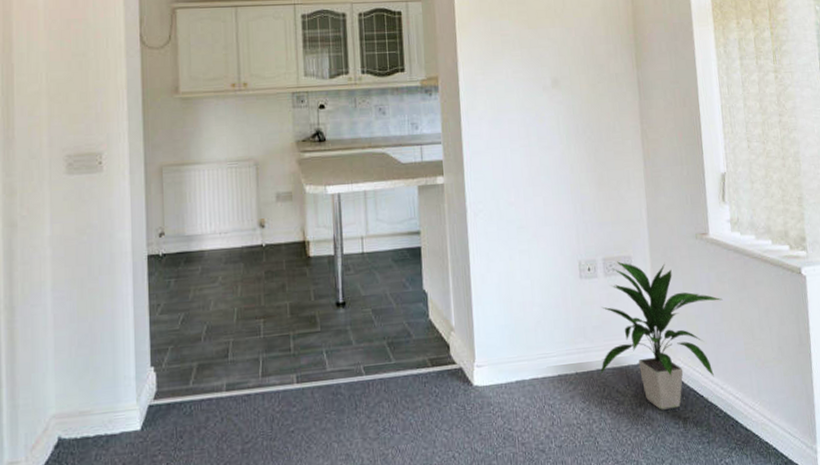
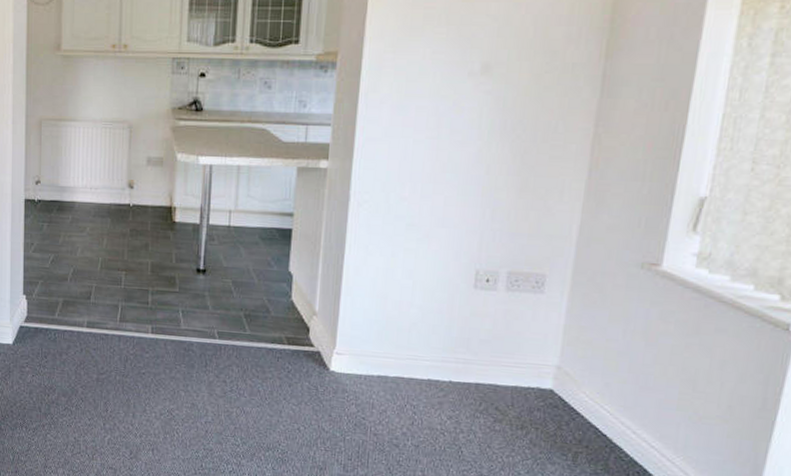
indoor plant: present [599,261,723,410] -> none [478,277,662,441]

